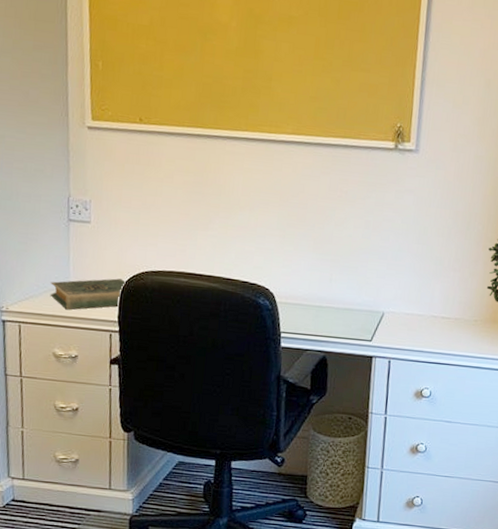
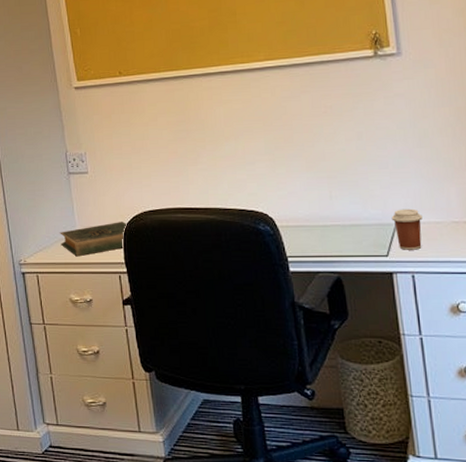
coffee cup: none [381,299,408,338] -> present [391,208,422,250]

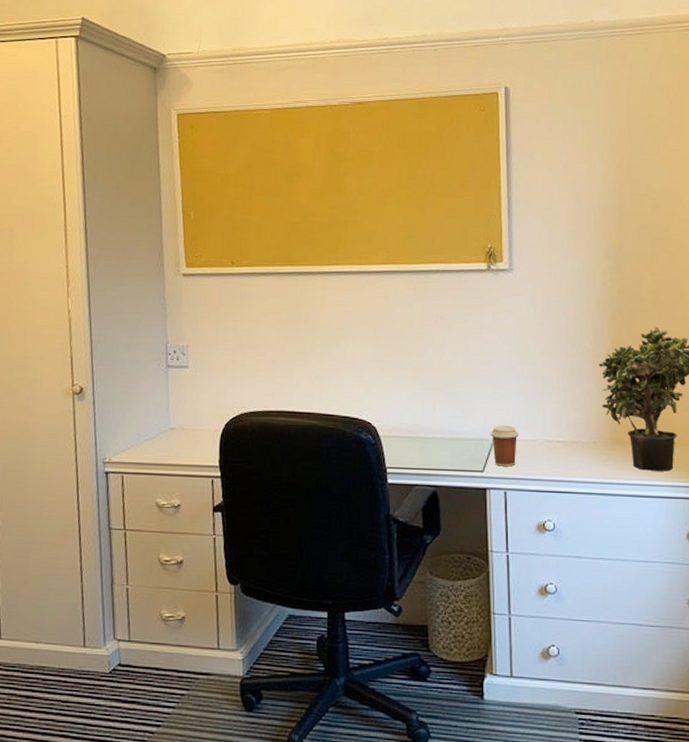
hardback book: present [60,222,127,257] -> none [151,422,225,458]

